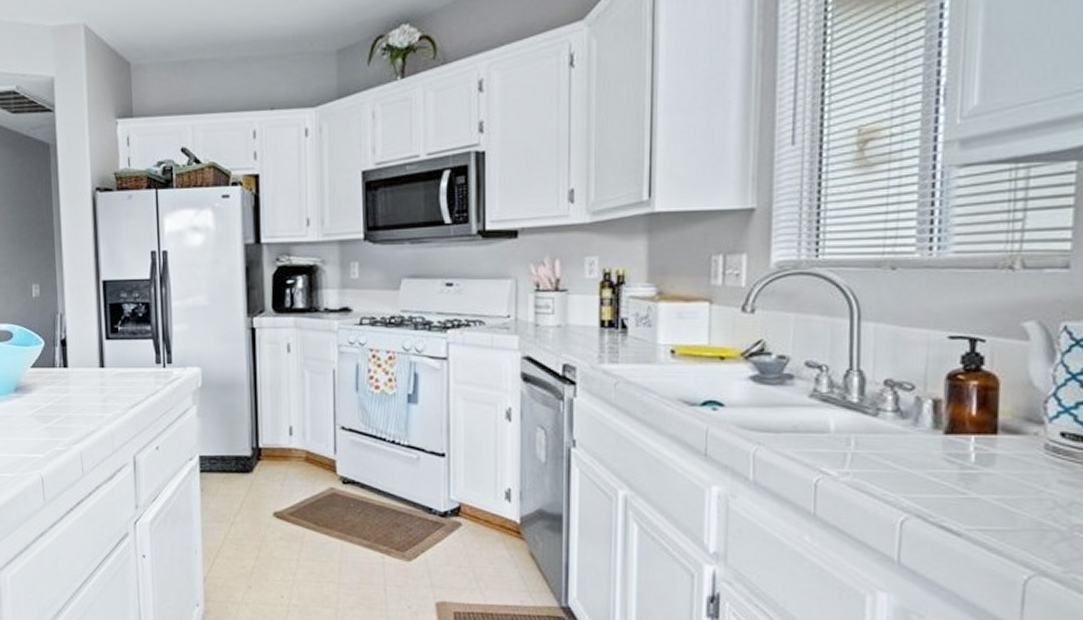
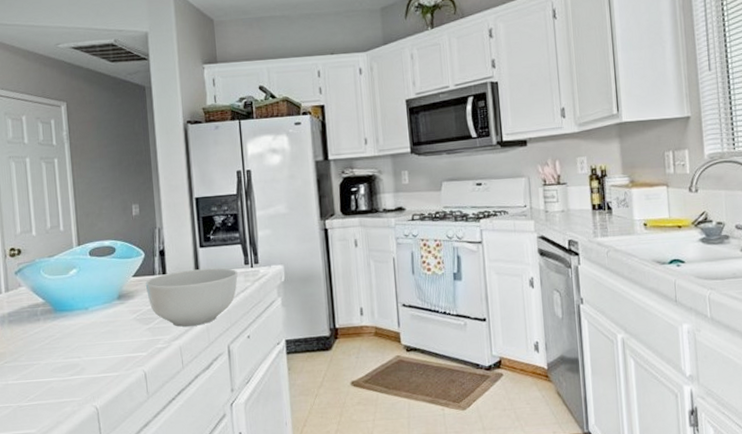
bowl: none [44,365,149,430] -> present [145,268,238,327]

